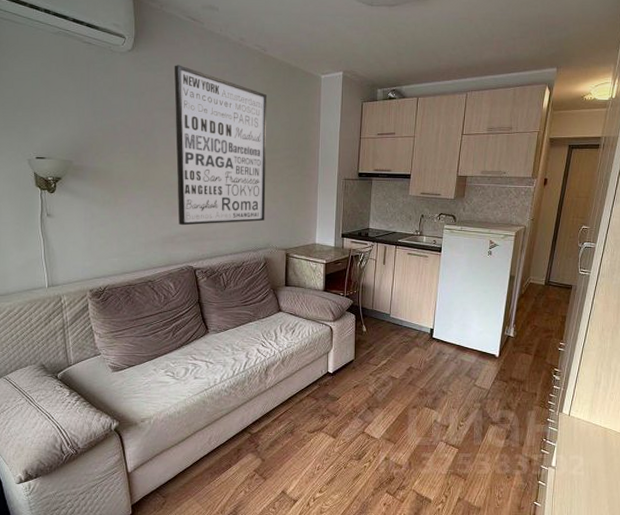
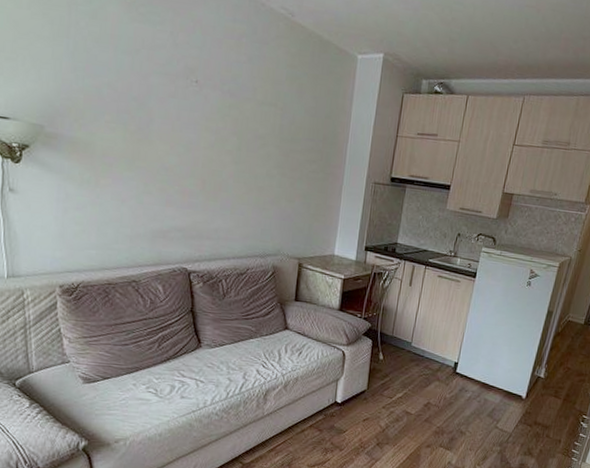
wall art: present [174,65,268,226] -> none [173,19,291,223]

